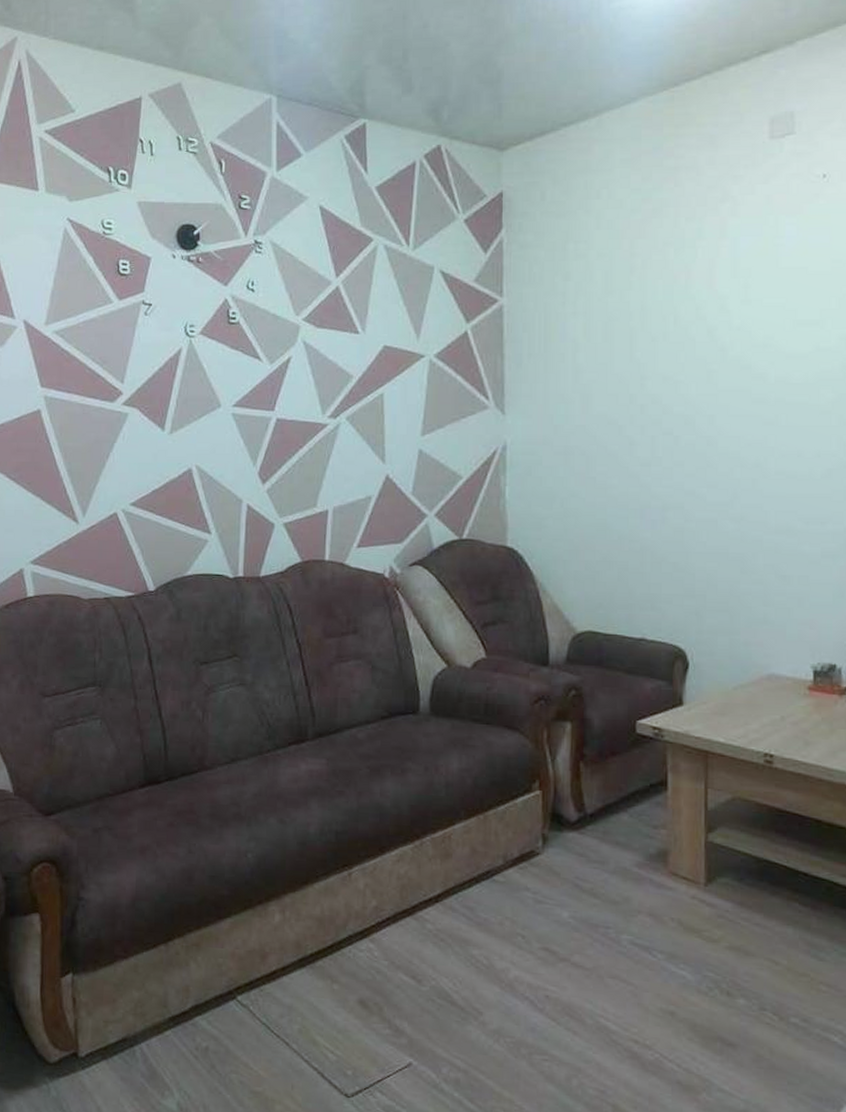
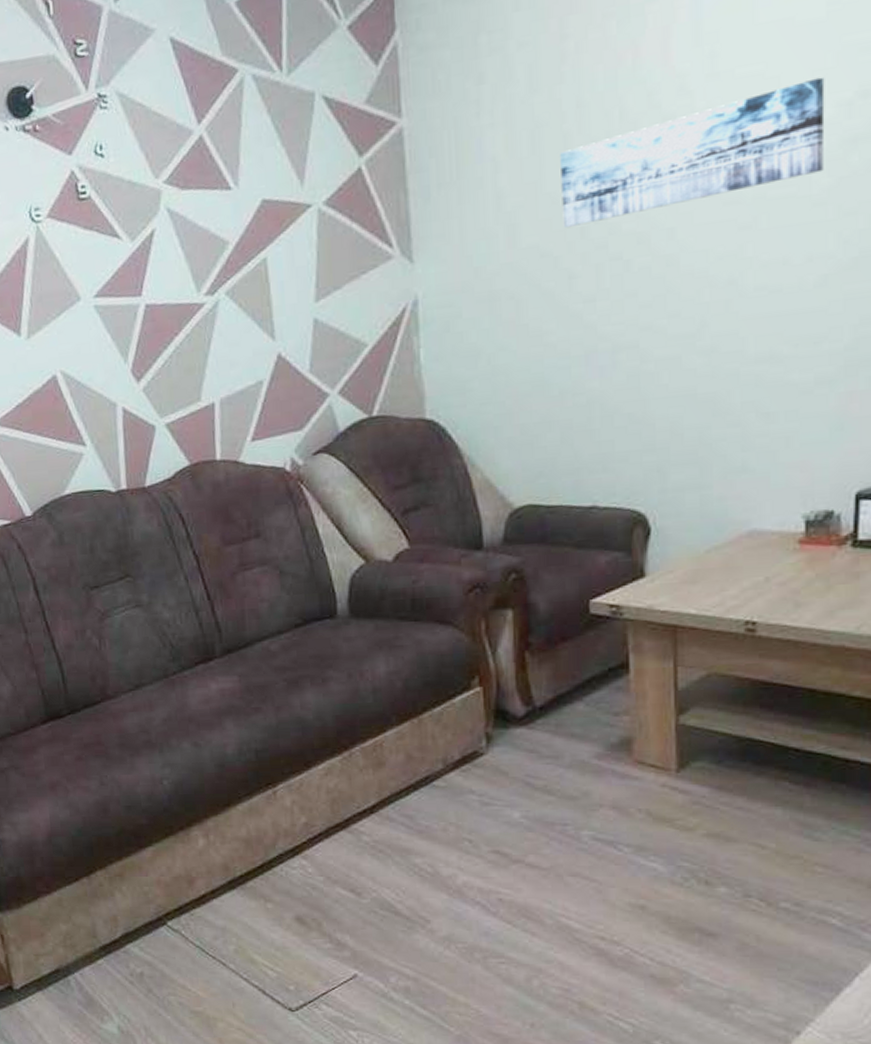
wall art: none [627,315,830,403] -> present [560,77,825,228]

